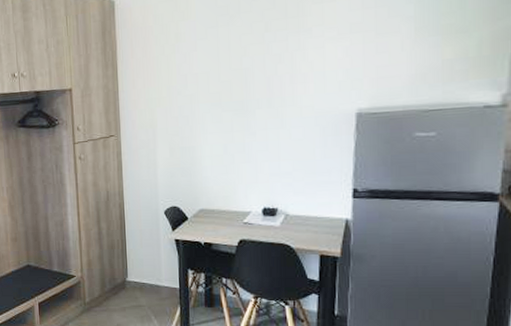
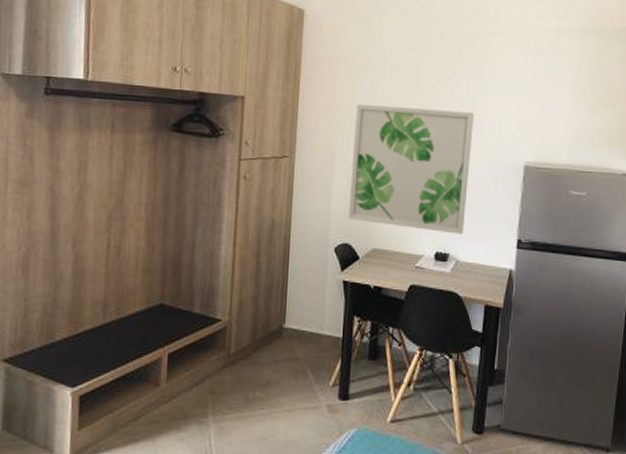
wall art: none [171,67,294,190] -> present [349,103,474,234]

